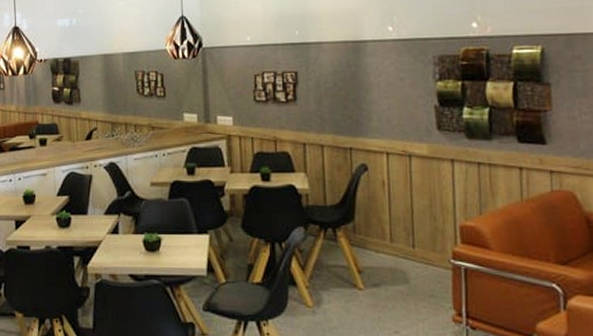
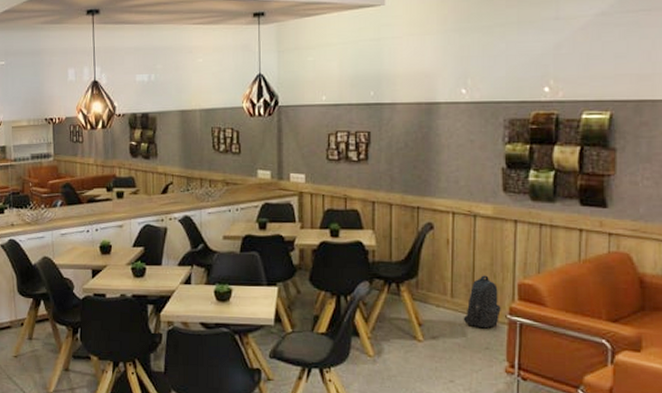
backpack: none [404,218,444,275] -> present [463,275,501,329]

